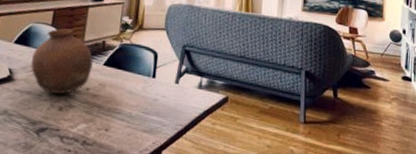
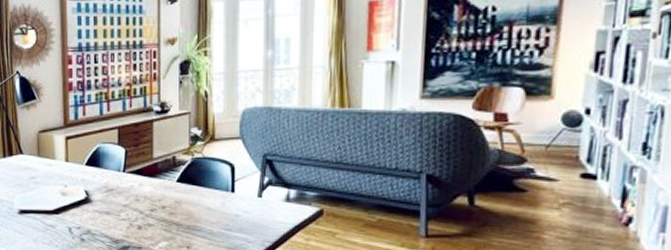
pottery: present [31,28,93,94] -> none [104,146,165,214]

